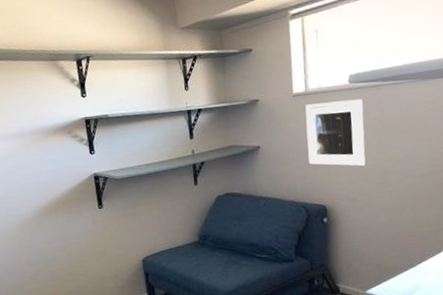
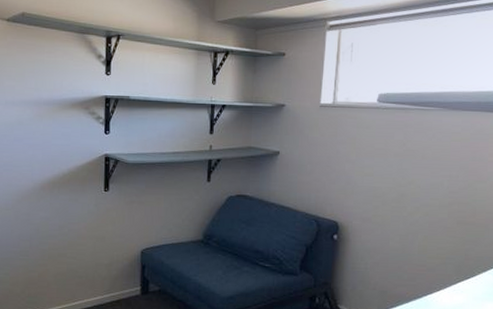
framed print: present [305,98,366,167] -> none [326,117,389,188]

